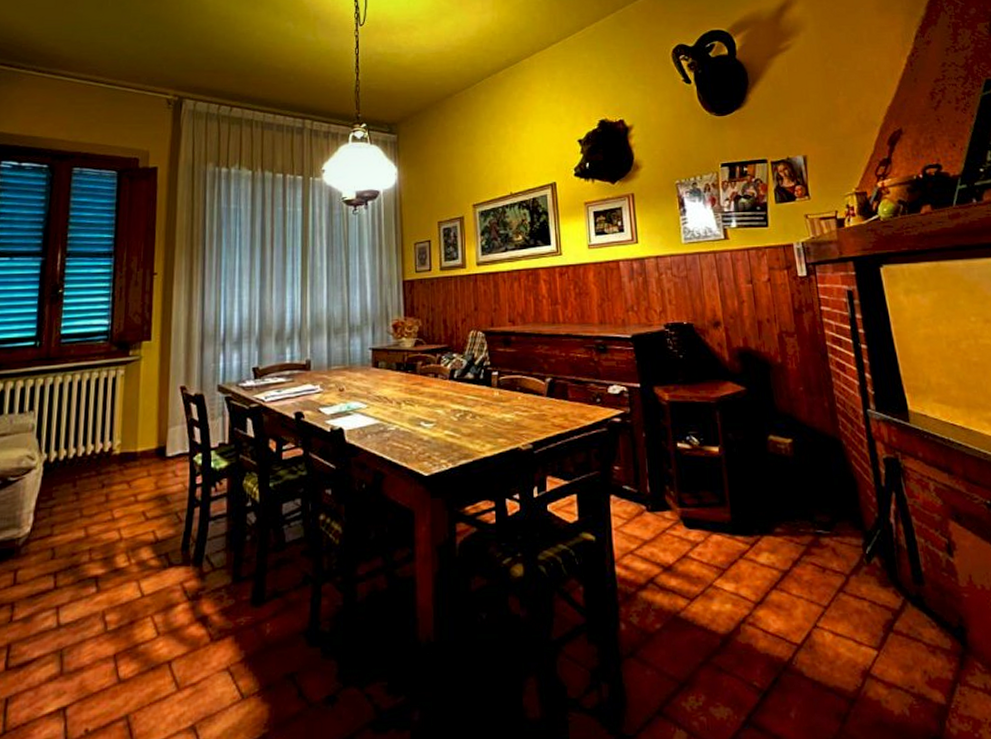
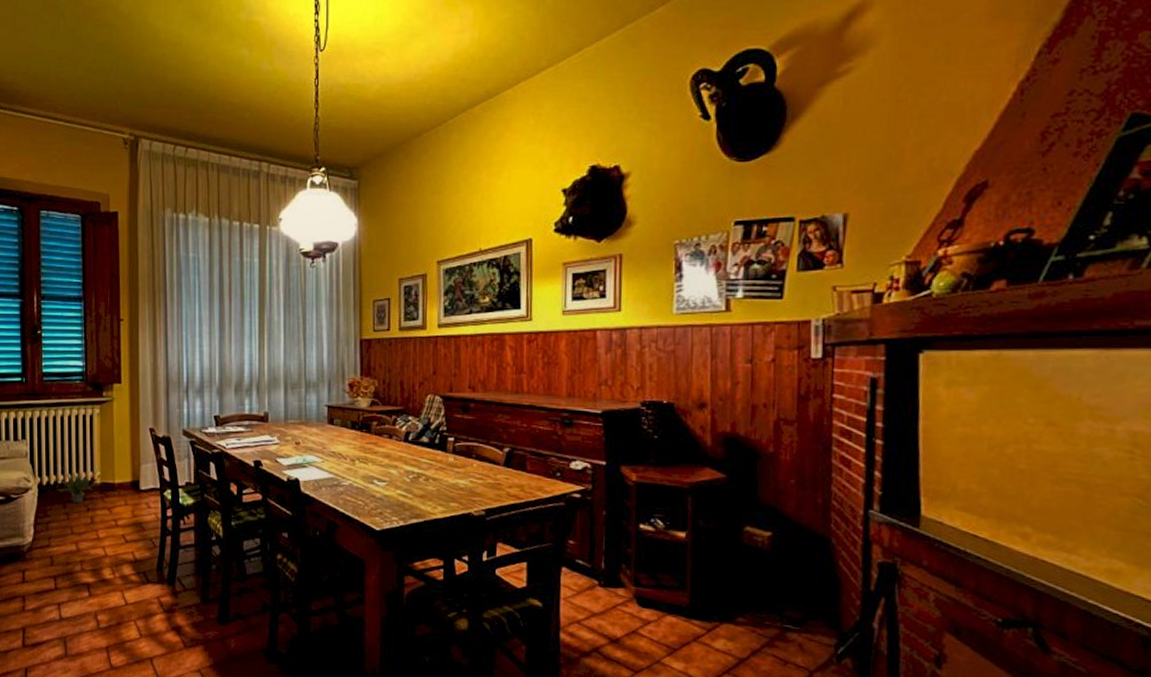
potted plant: none [63,438,122,480] -> present [53,467,102,504]

